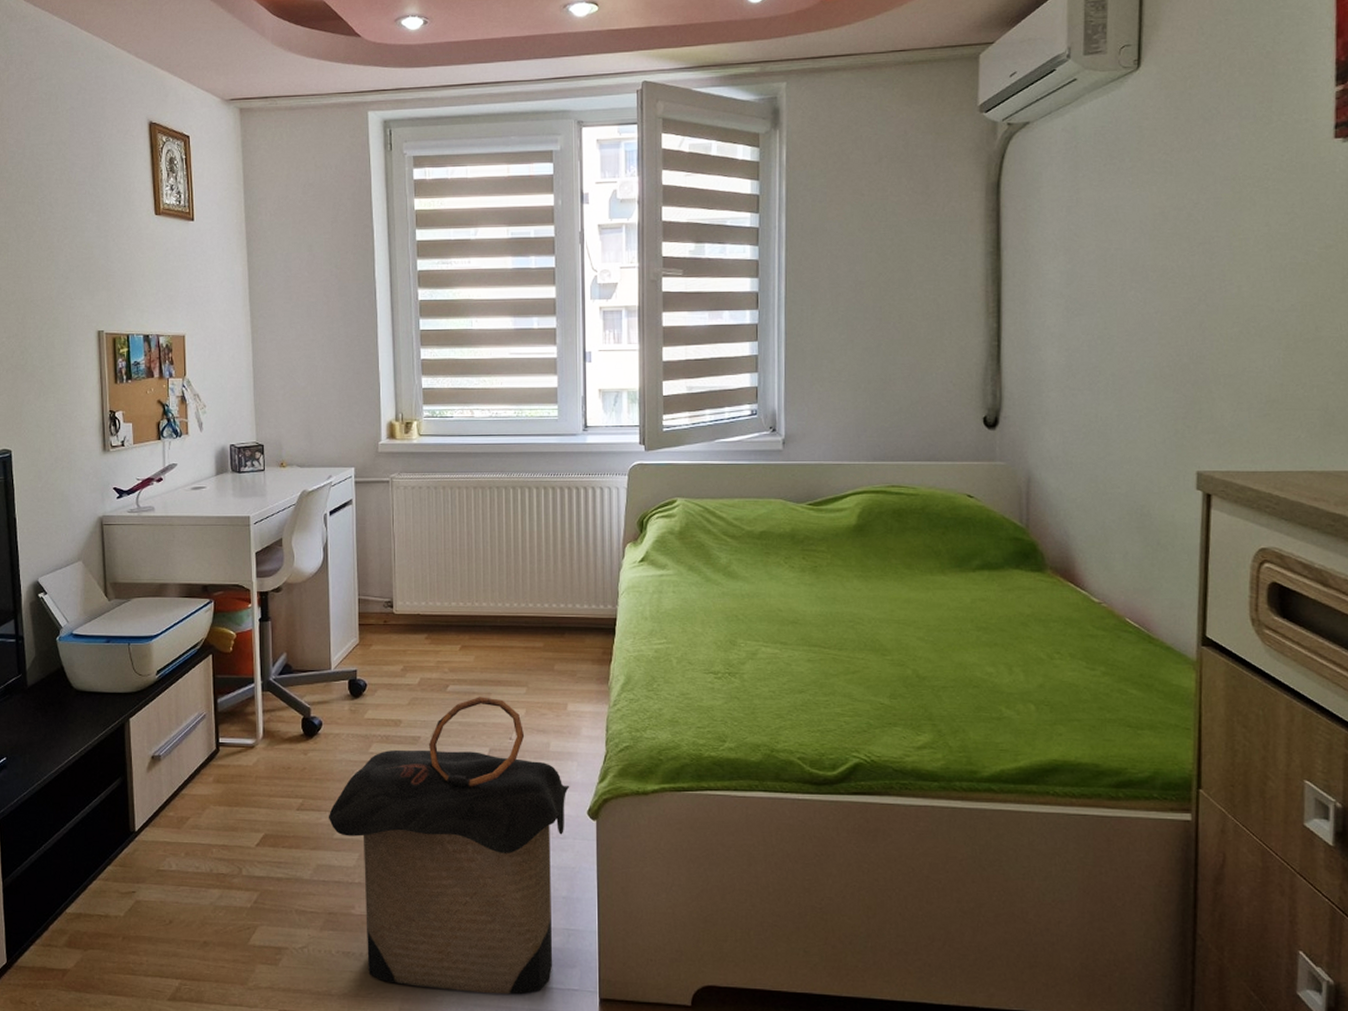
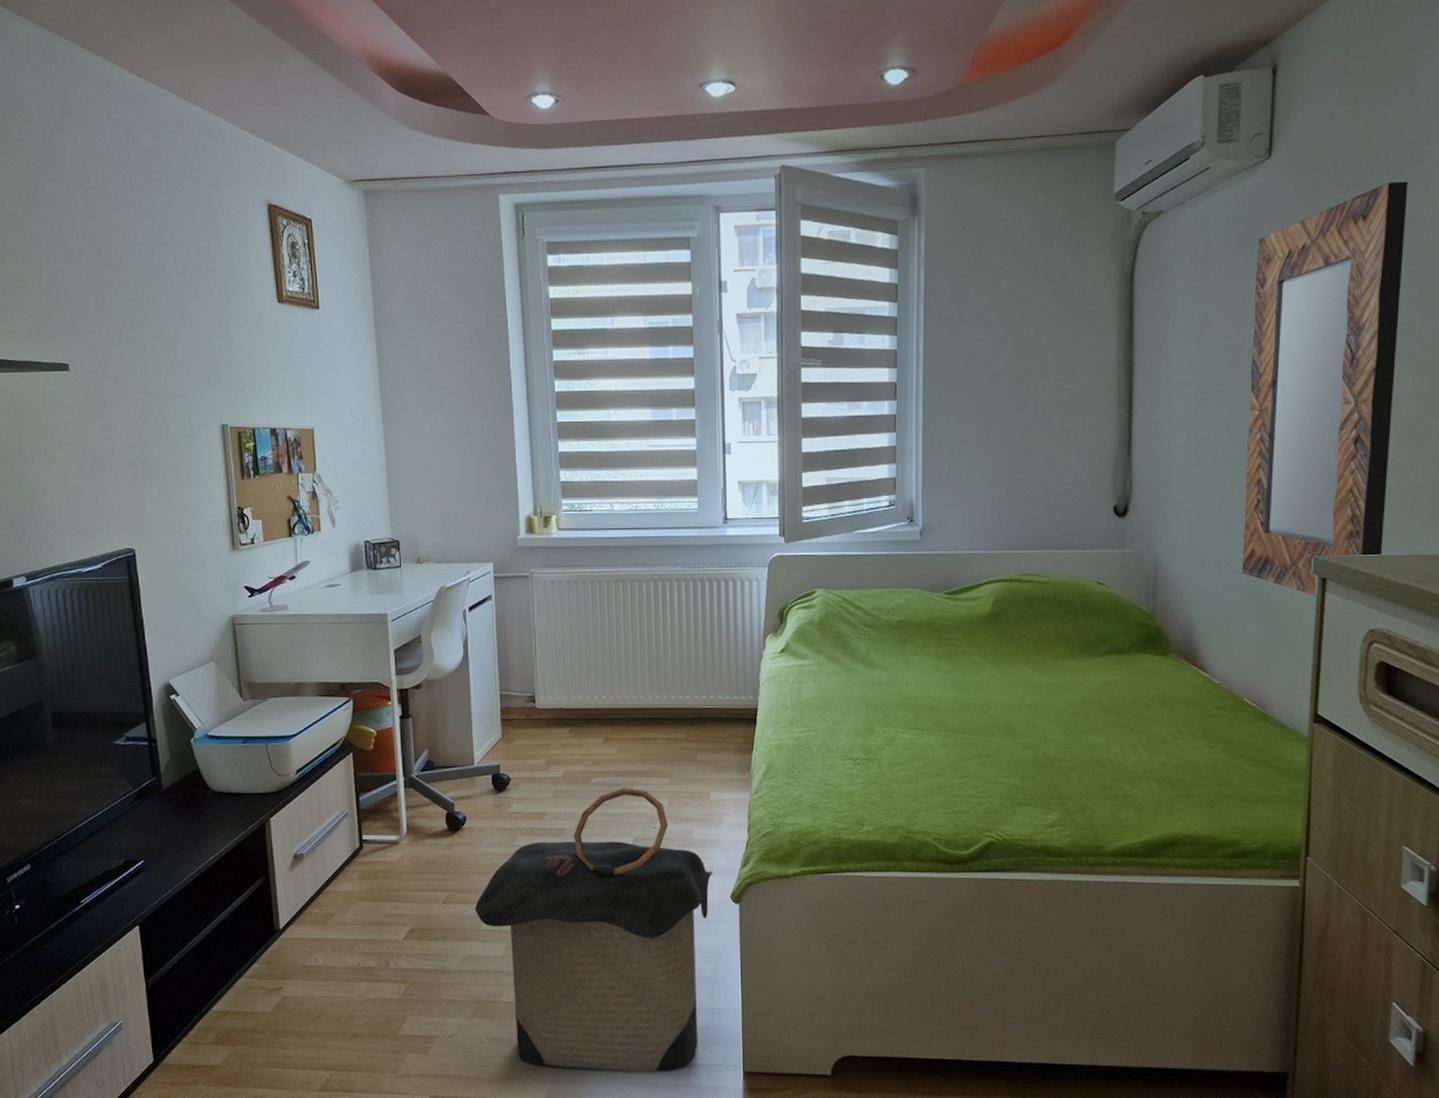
home mirror: none [1120,90,1285,513] -> present [1242,181,1408,597]

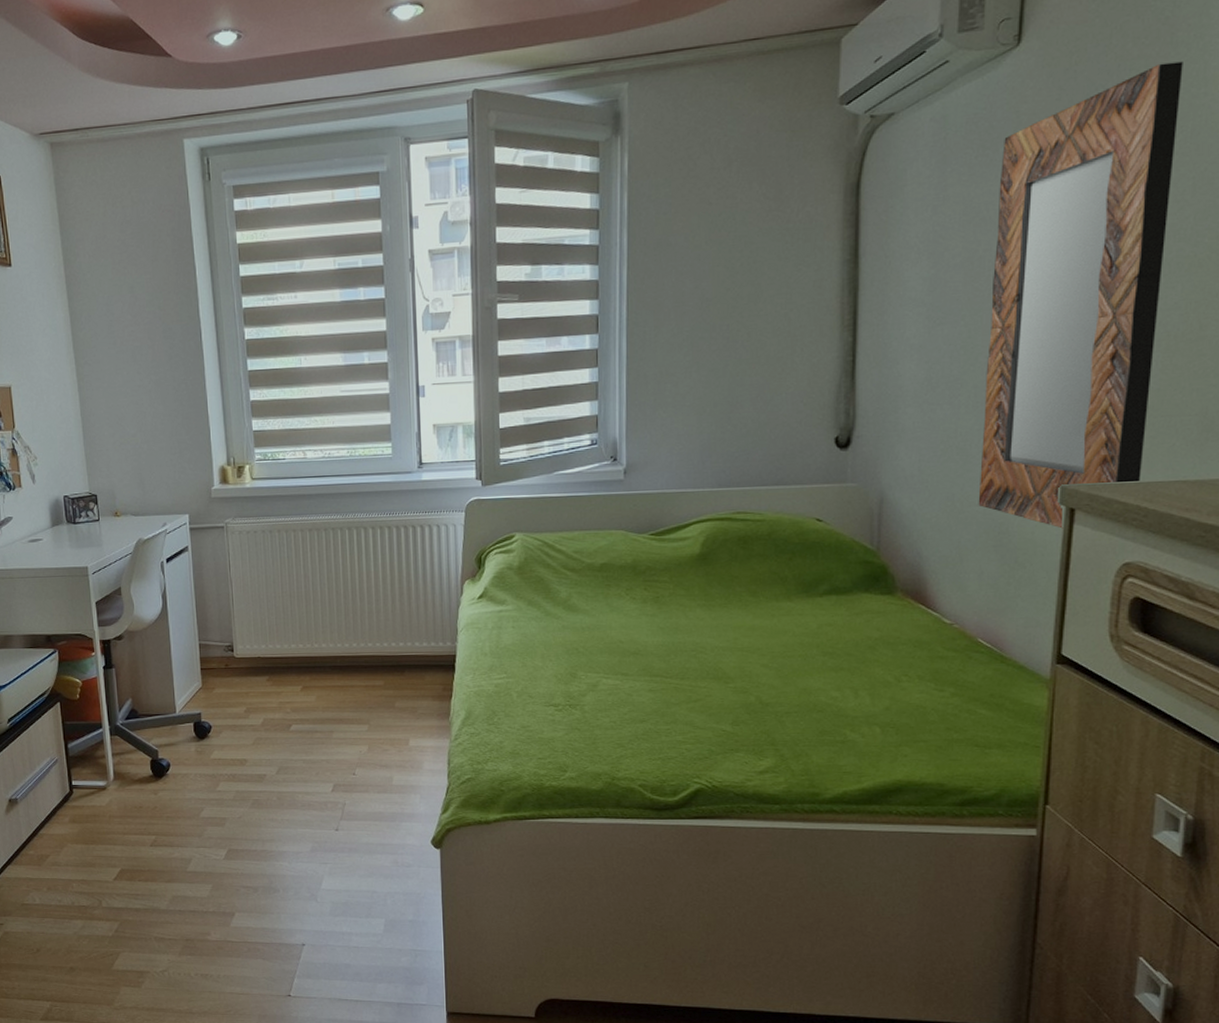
laundry hamper: present [474,788,713,1072] -> none [180,735,414,1010]

